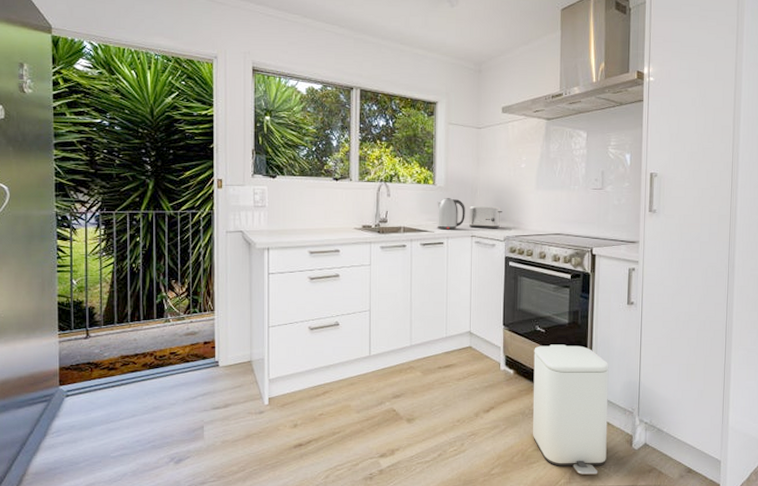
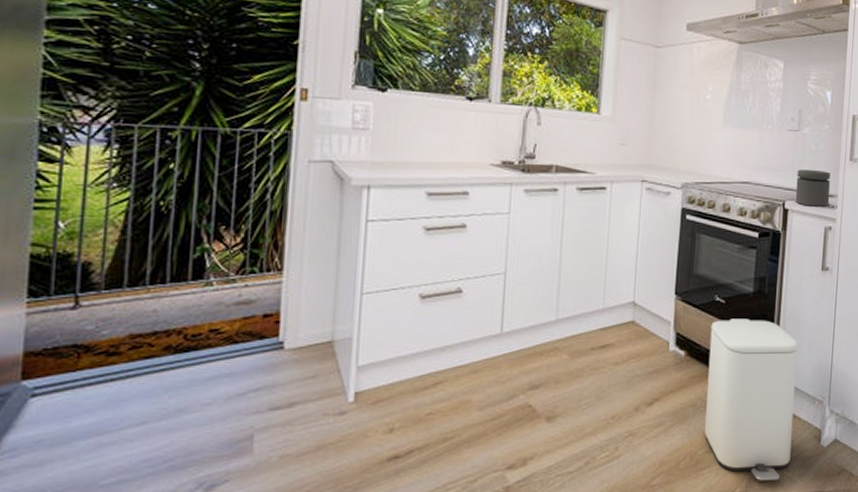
kettle: present [437,198,465,230] -> none [598,131,636,172]
toaster: present [468,206,502,229] -> none [639,143,681,173]
jar: none [601,221,633,252] -> present [795,169,831,207]

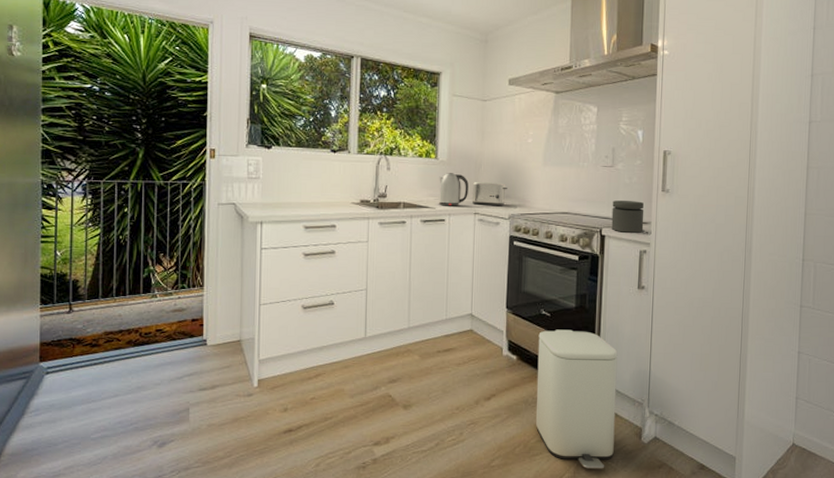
kettle: none [598,131,636,172] -> present [438,173,469,207]
toaster: none [639,143,681,173] -> present [471,182,507,207]

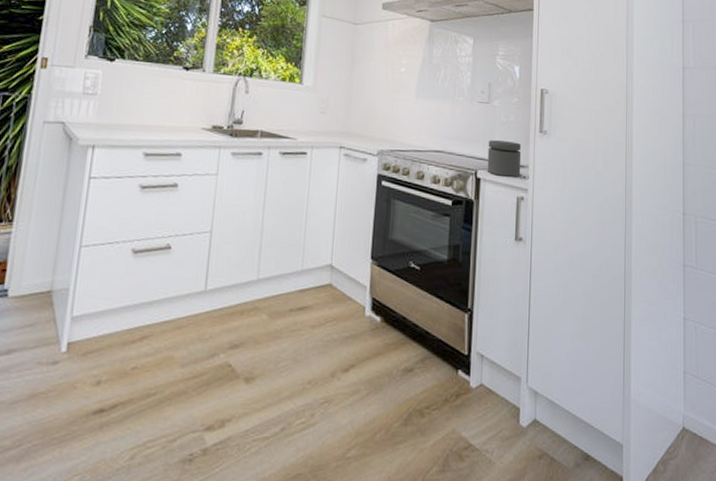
kettle: present [438,173,469,207] -> none [300,100,335,139]
toaster: present [471,182,507,207] -> none [337,112,377,141]
pedal bin: present [535,329,618,469] -> none [400,286,494,461]

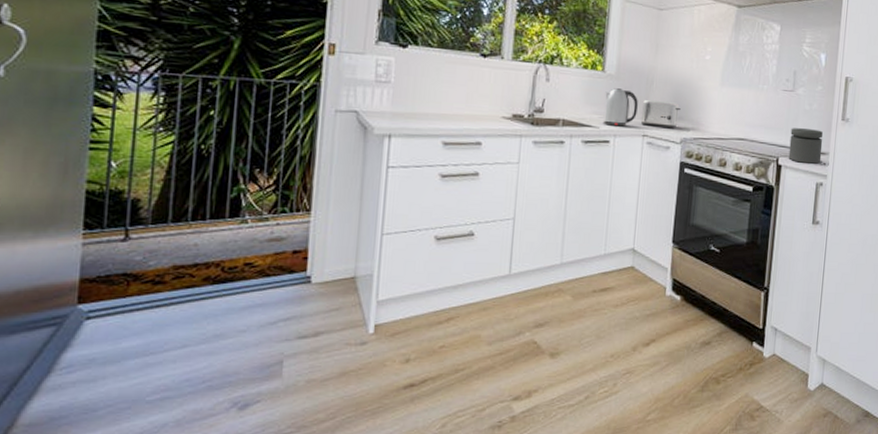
kettle: none [300,100,335,139] -> present [602,88,638,127]
toaster: none [337,112,377,141] -> present [640,100,681,129]

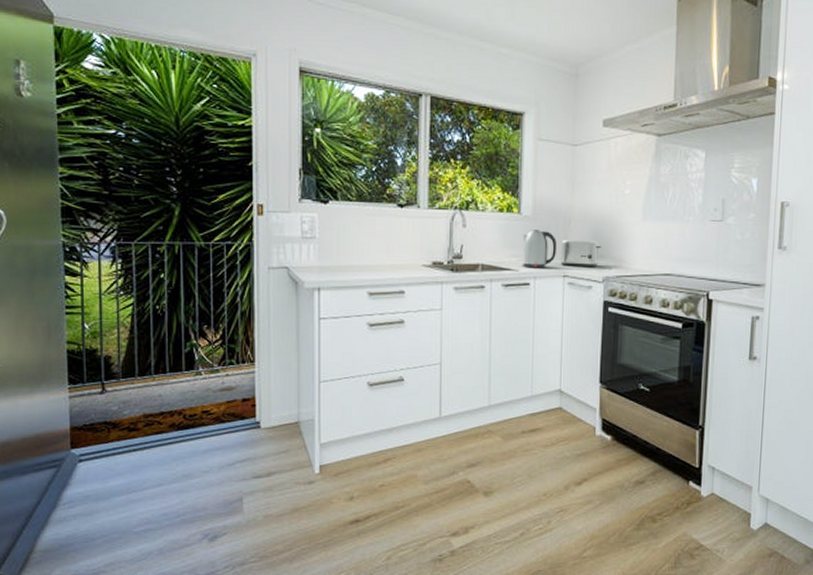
jar: present [788,128,823,164] -> none [720,260,758,297]

